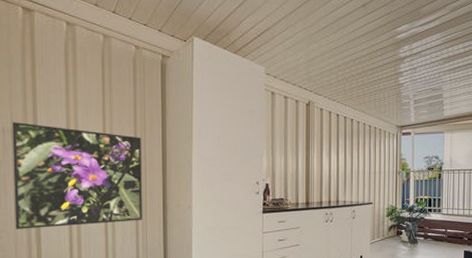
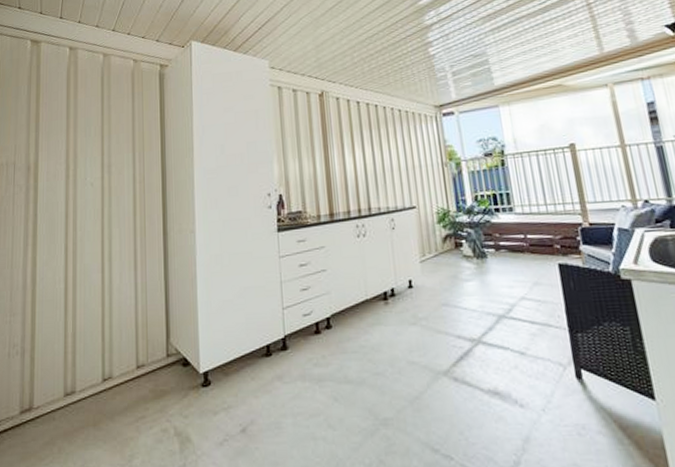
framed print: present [12,122,142,229] -> none [12,153,141,272]

